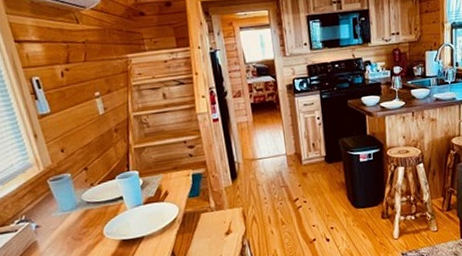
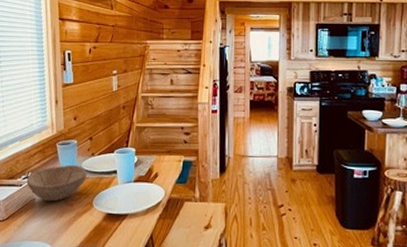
bowl: none [21,199,91,242] -> present [26,165,87,202]

